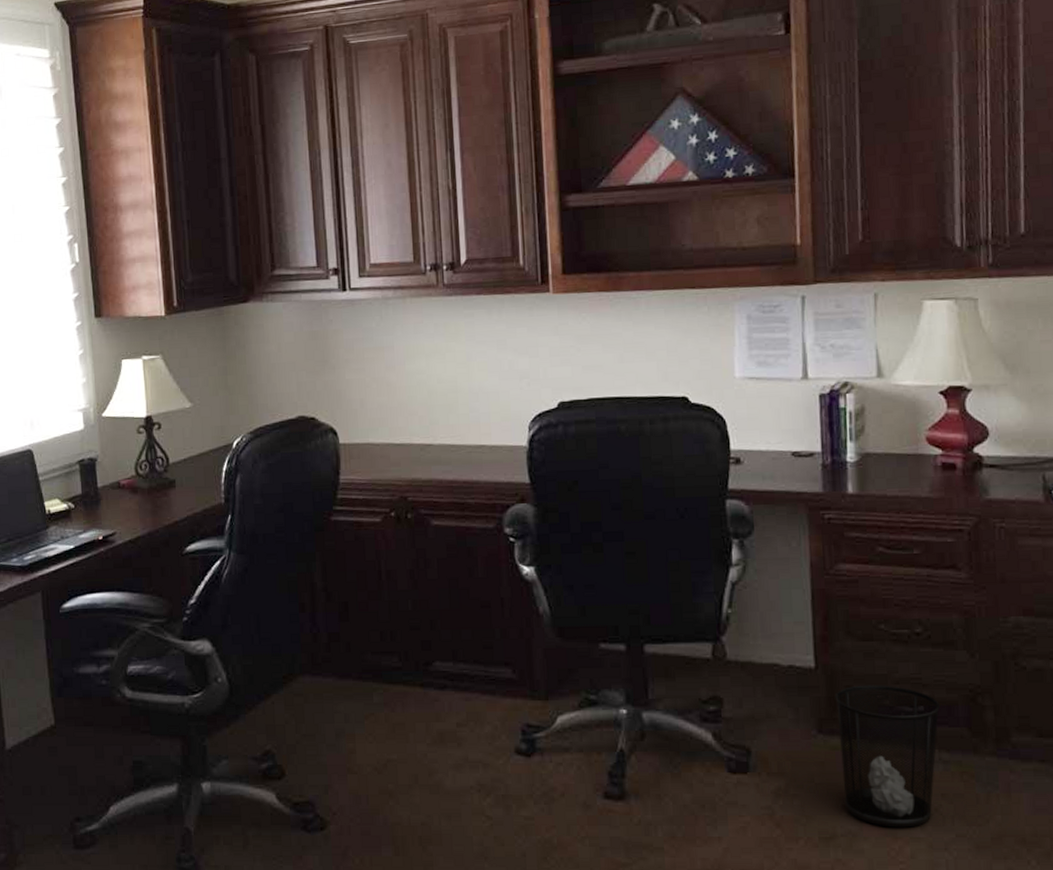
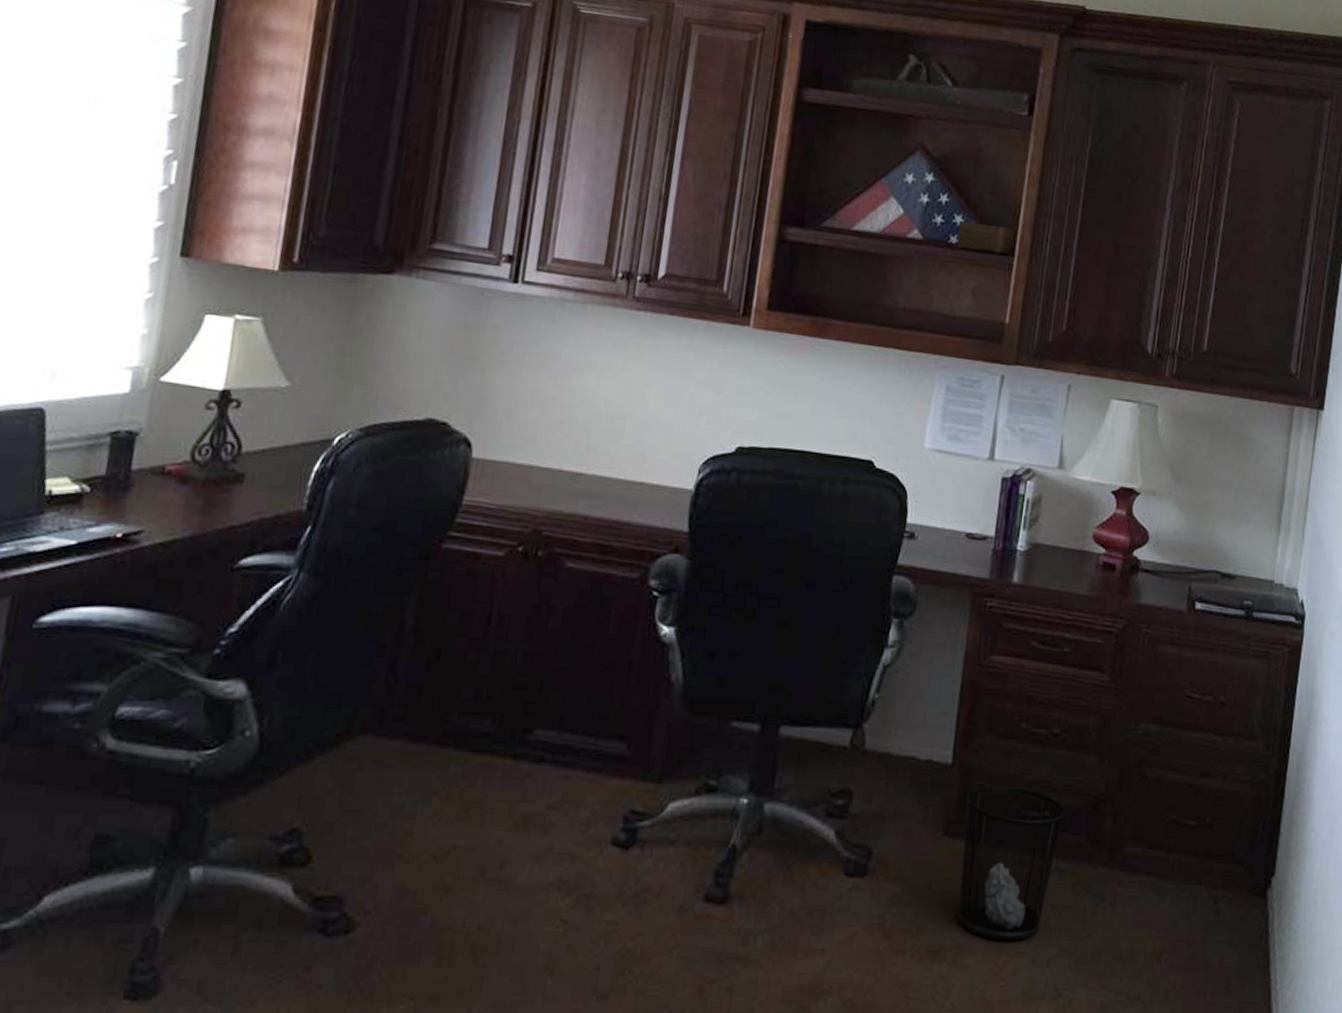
decorative box: none [732,150,792,183] -> present [956,221,1014,256]

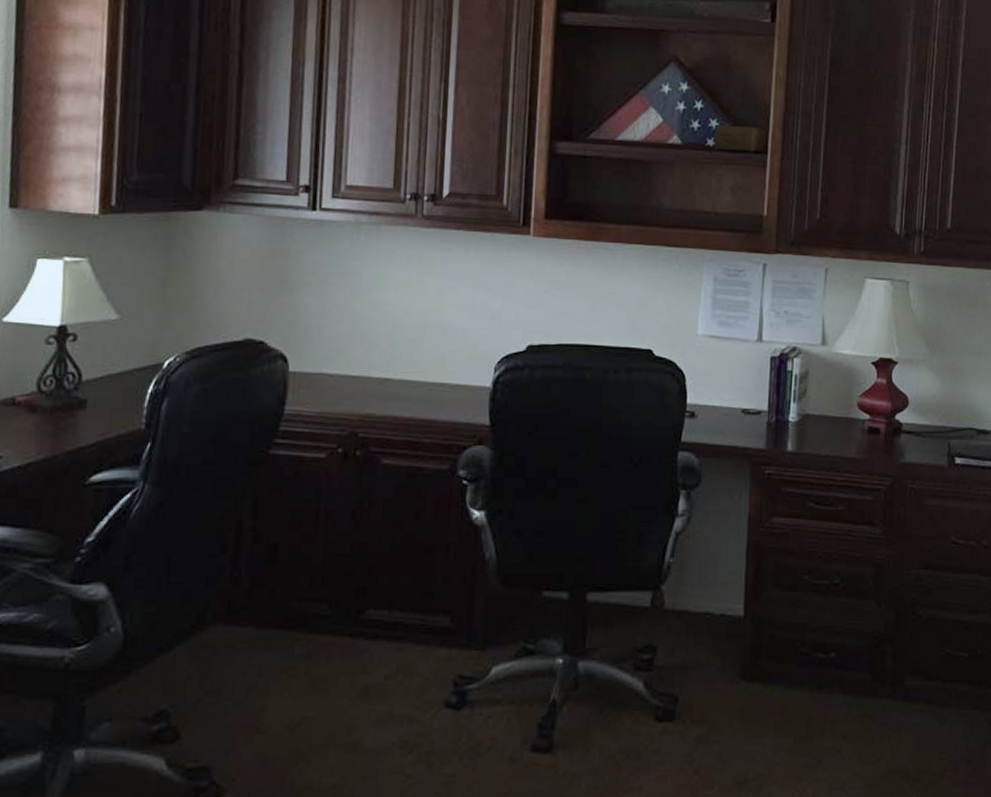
waste bin: present [957,785,1065,941] -> none [758,633,848,770]

